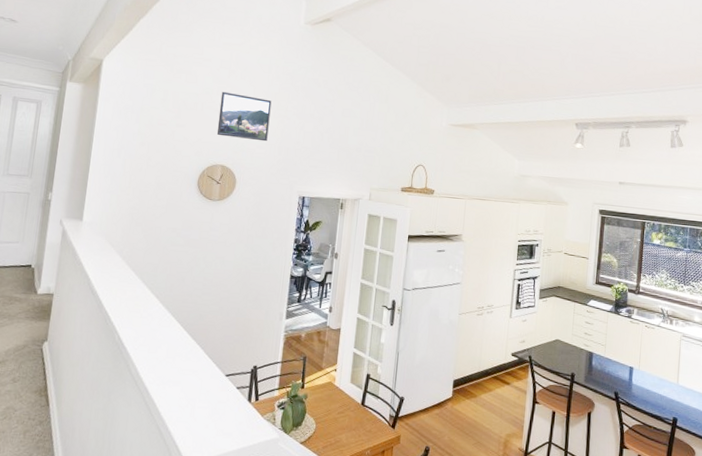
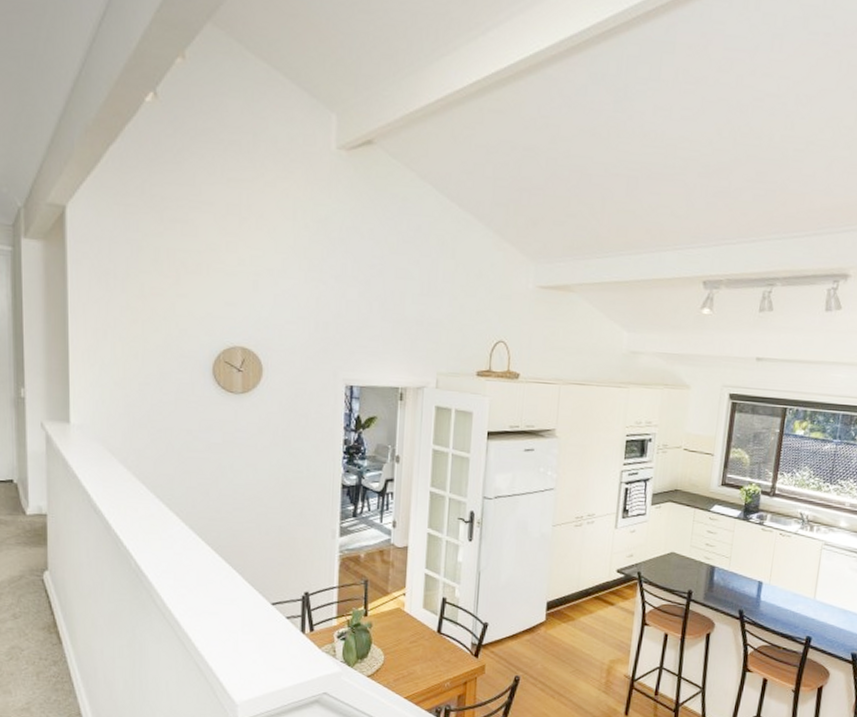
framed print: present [216,91,272,142] -> none [231,247,300,315]

